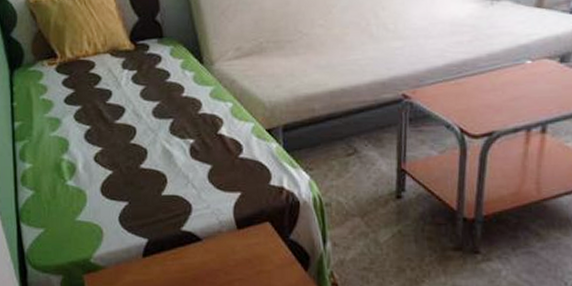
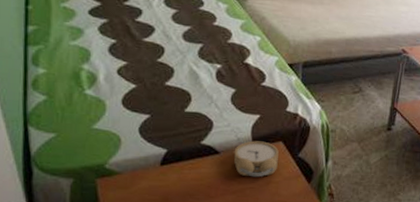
alarm clock: none [217,223,267,266] -> present [234,141,279,177]

